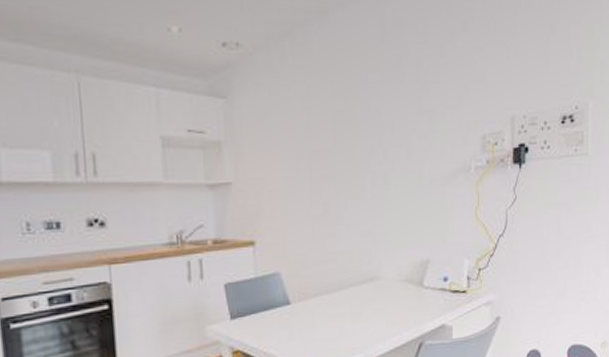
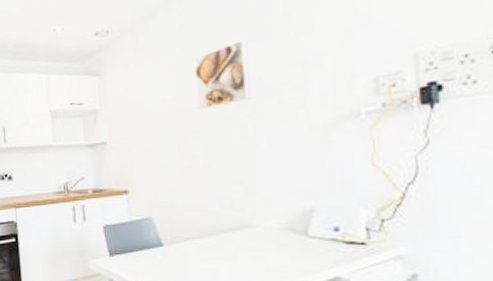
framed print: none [330,80,384,152] -> present [193,40,252,110]

